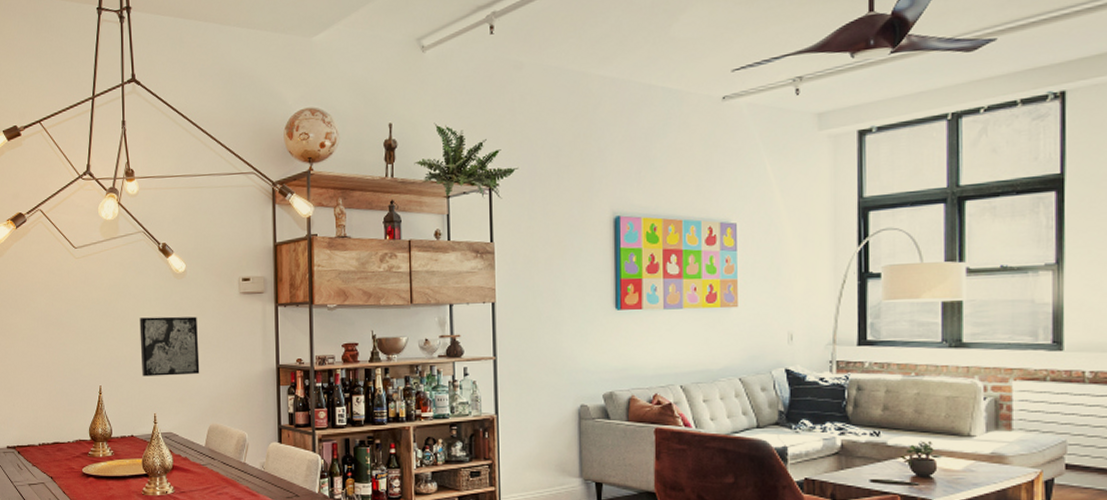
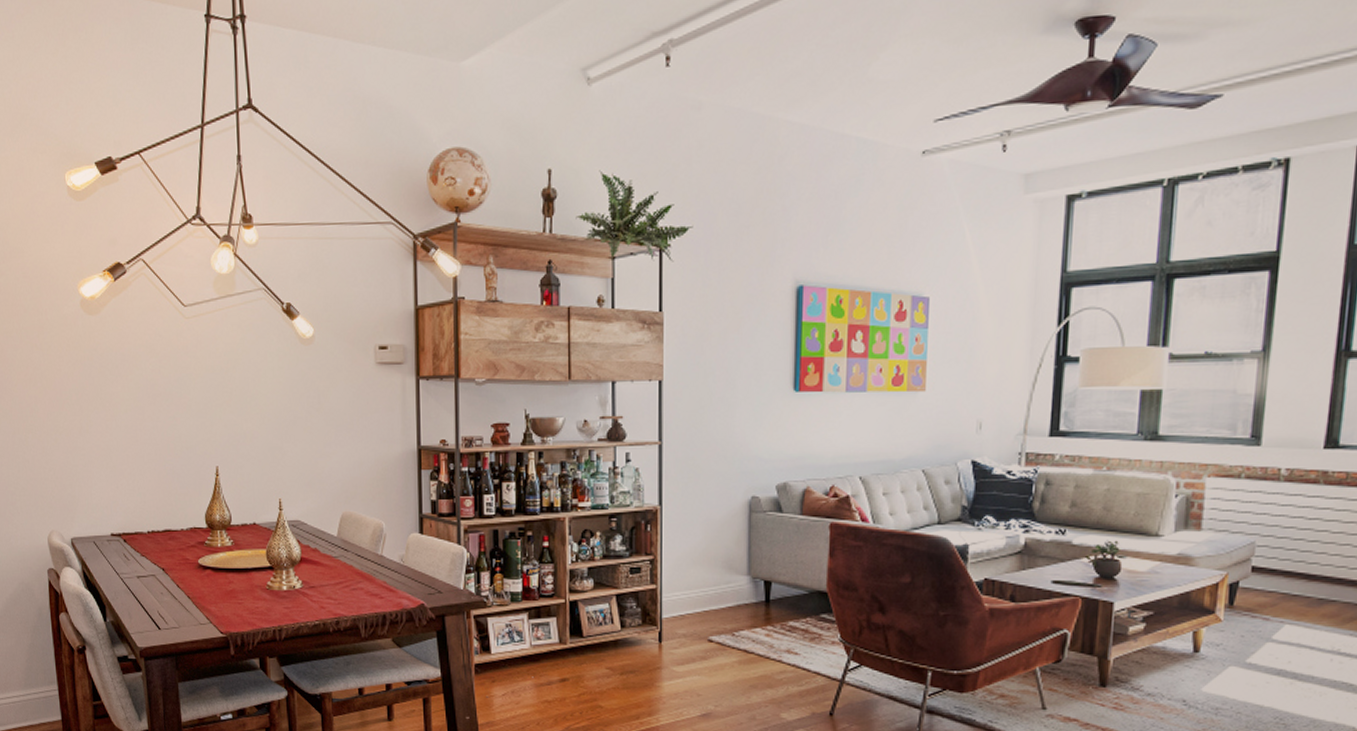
wall art: present [139,316,200,377] -> none [261,388,331,457]

